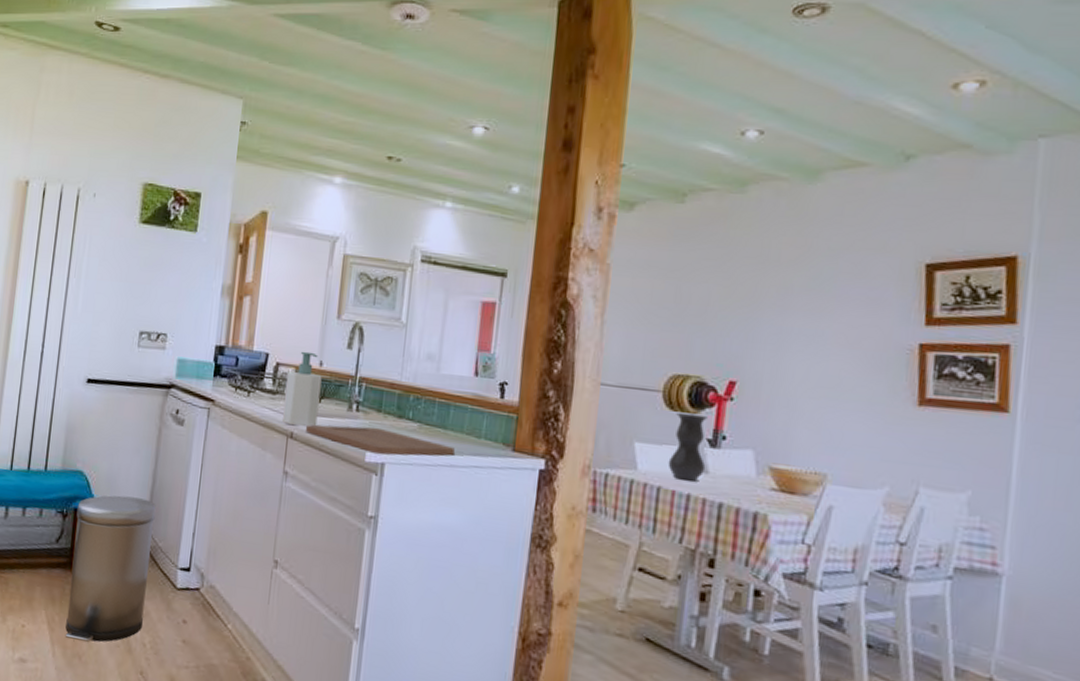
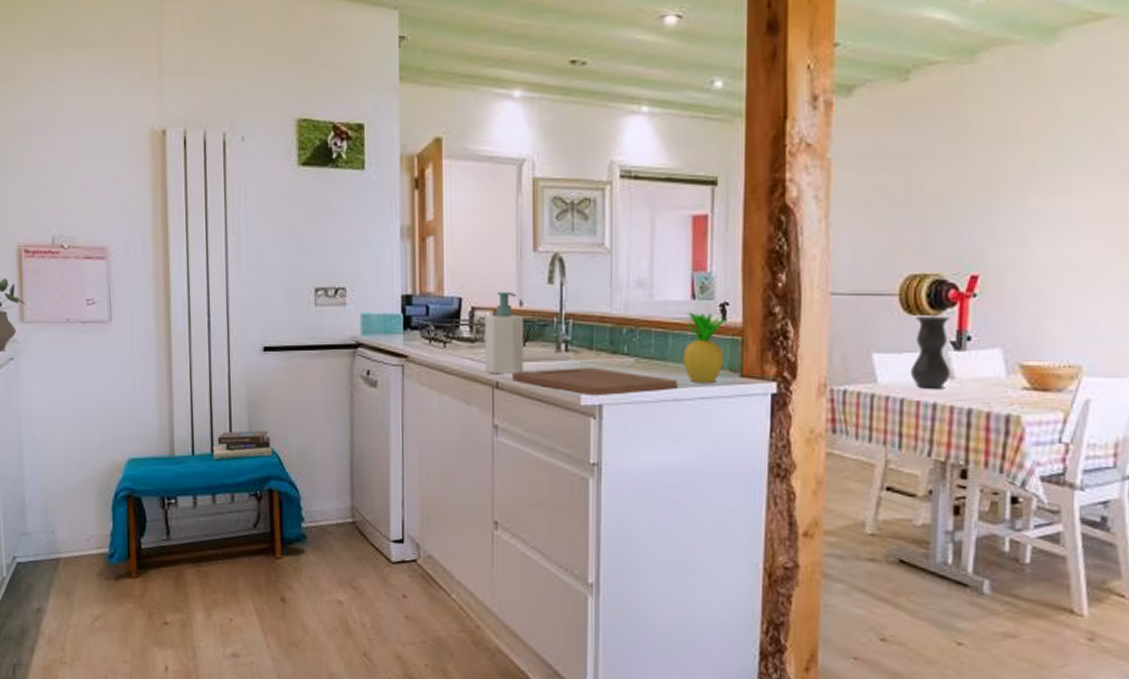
books: none [29,451,83,480] -> present [213,430,272,462]
pedal bin: present [65,495,156,643] -> none [272,470,359,630]
fruit: none [461,387,509,455] -> present [683,312,732,384]

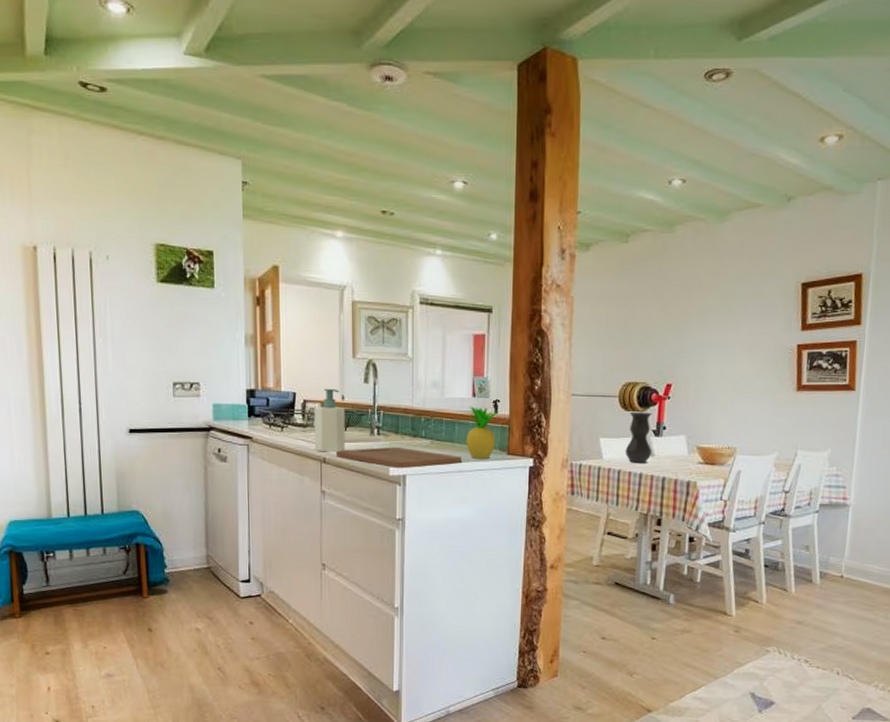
books: present [213,430,272,462] -> none [86,496,139,522]

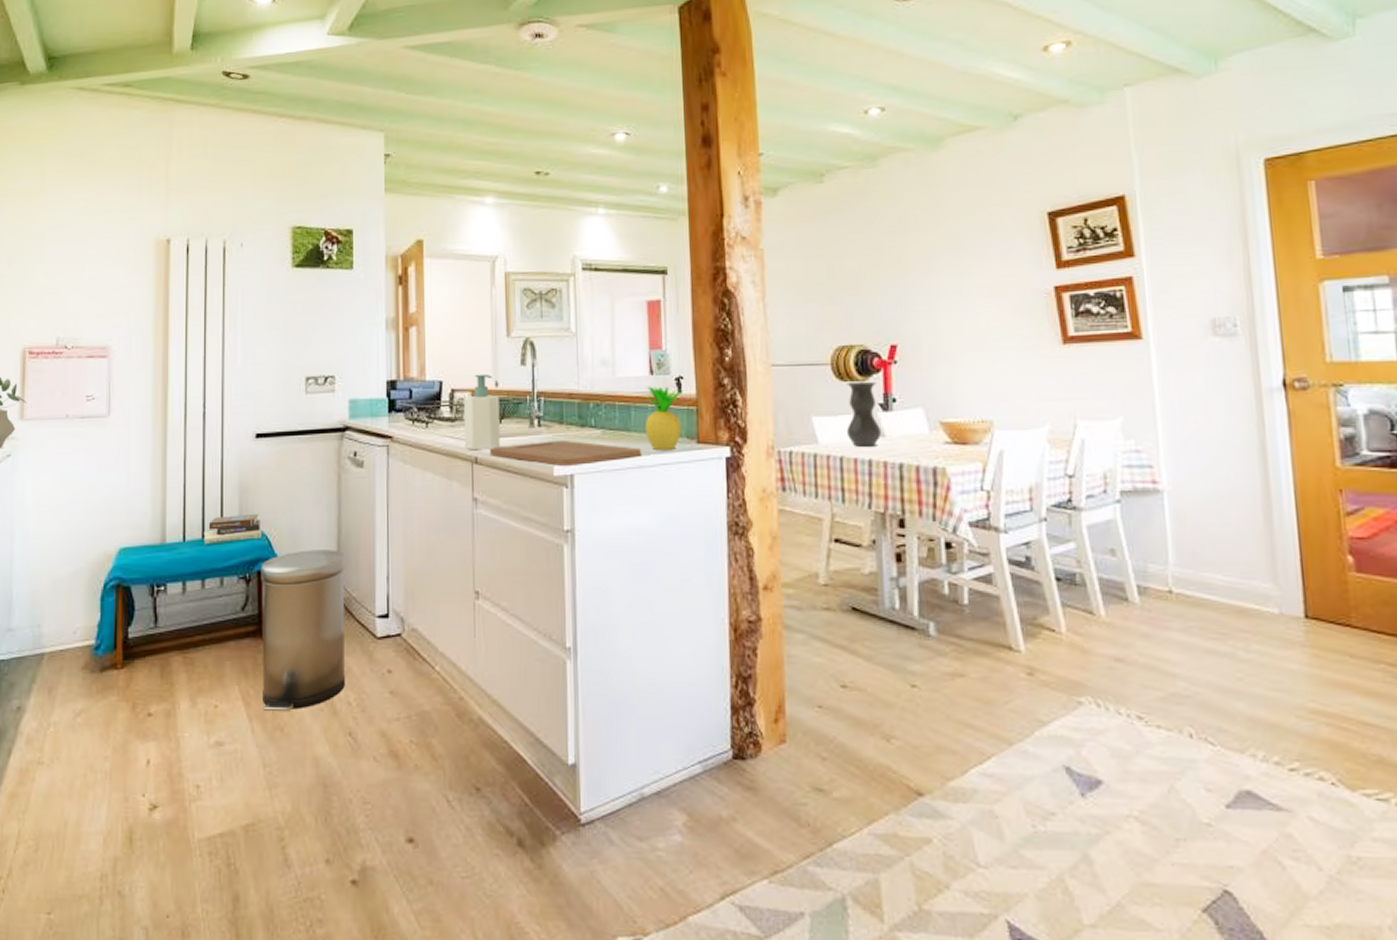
books: none [86,496,139,522] -> present [204,513,262,546]
pedal bin: none [138,527,214,653] -> present [261,550,345,712]

